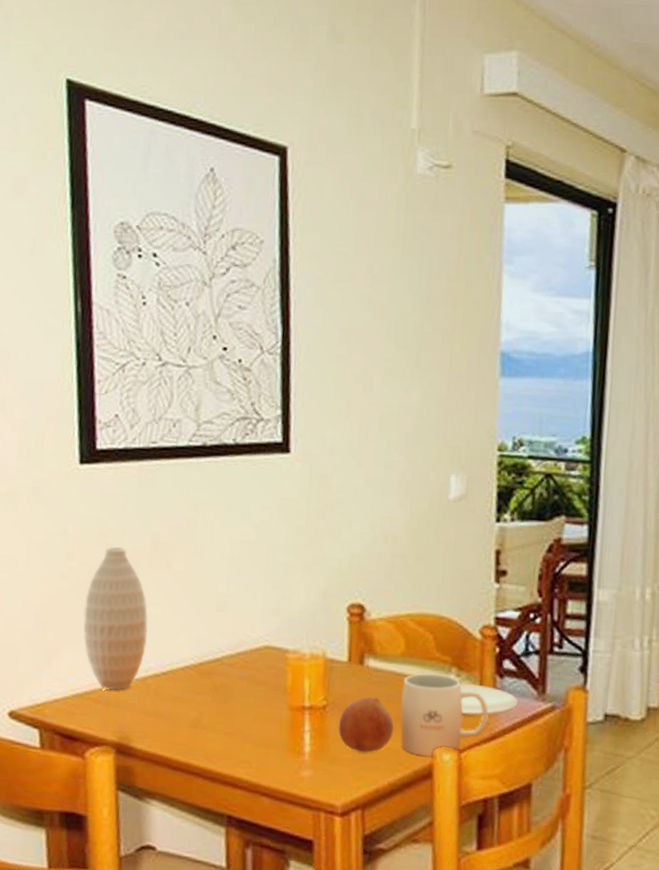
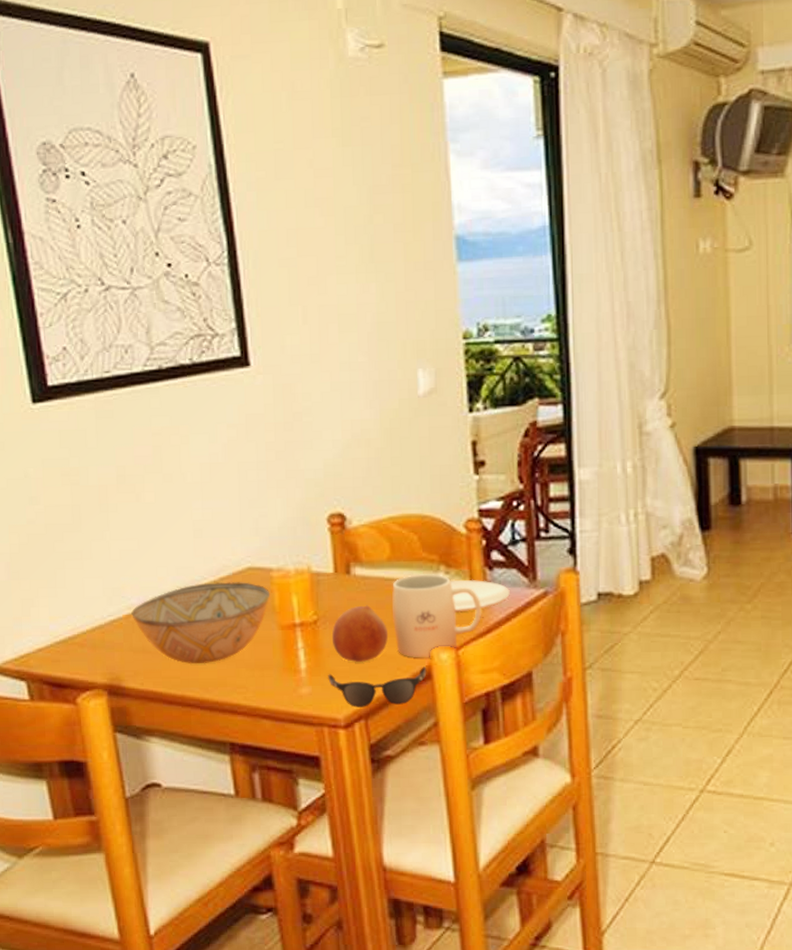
vase: present [83,546,148,691] -> none [56,484,127,633]
ceramic bowl: none [148,655,283,735] -> present [131,582,270,665]
sunglasses: none [330,760,428,800] -> present [328,667,427,708]

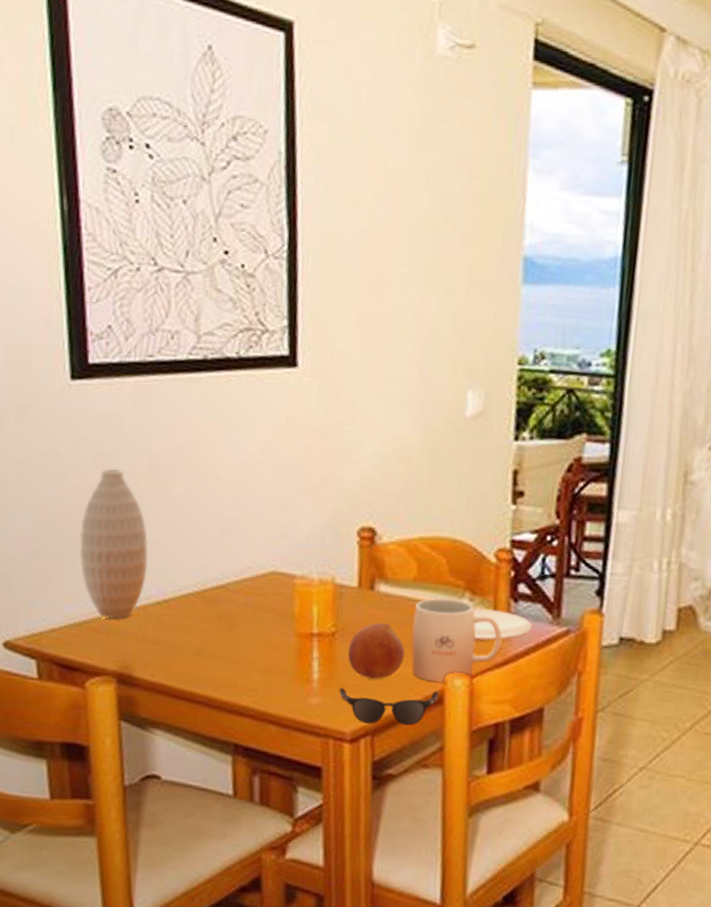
vase: none [56,484,127,633] -> present [79,468,149,619]
ceramic bowl: present [131,582,270,665] -> none [149,581,291,663]

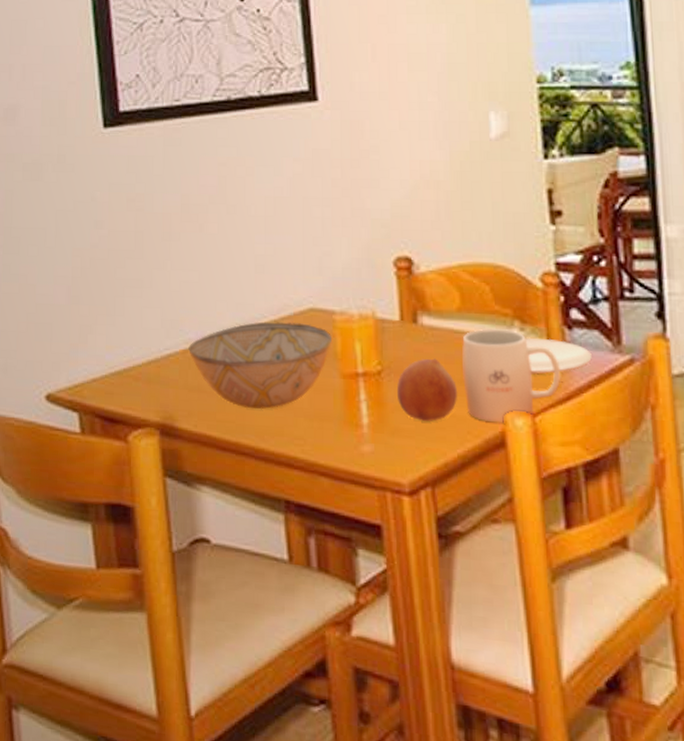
vase: present [79,468,149,619] -> none [117,211,185,366]
ceramic bowl: none [149,581,291,663] -> present [188,321,332,410]
sunglasses: present [339,687,439,726] -> none [392,432,500,474]

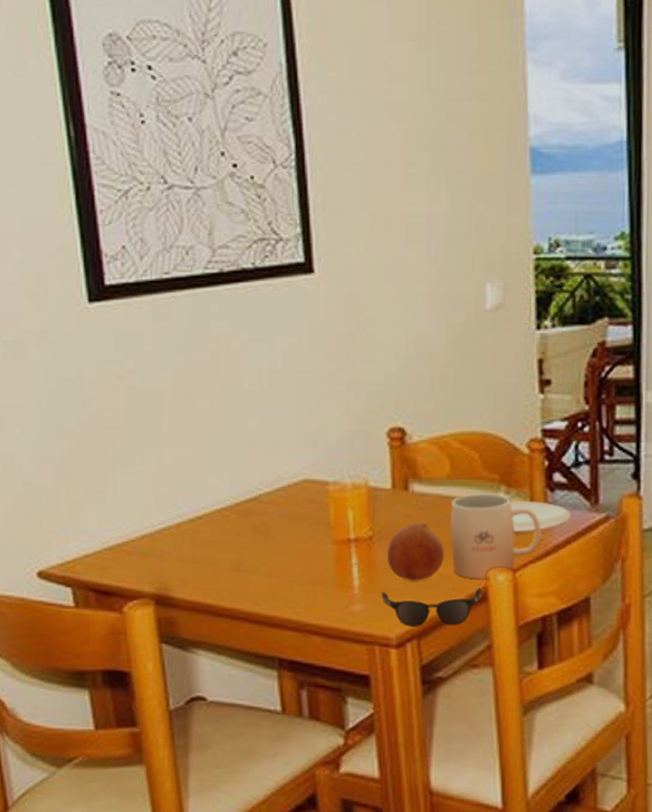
ceramic bowl: present [188,321,332,410] -> none [182,493,325,577]
sunglasses: none [392,432,500,474] -> present [381,588,483,627]

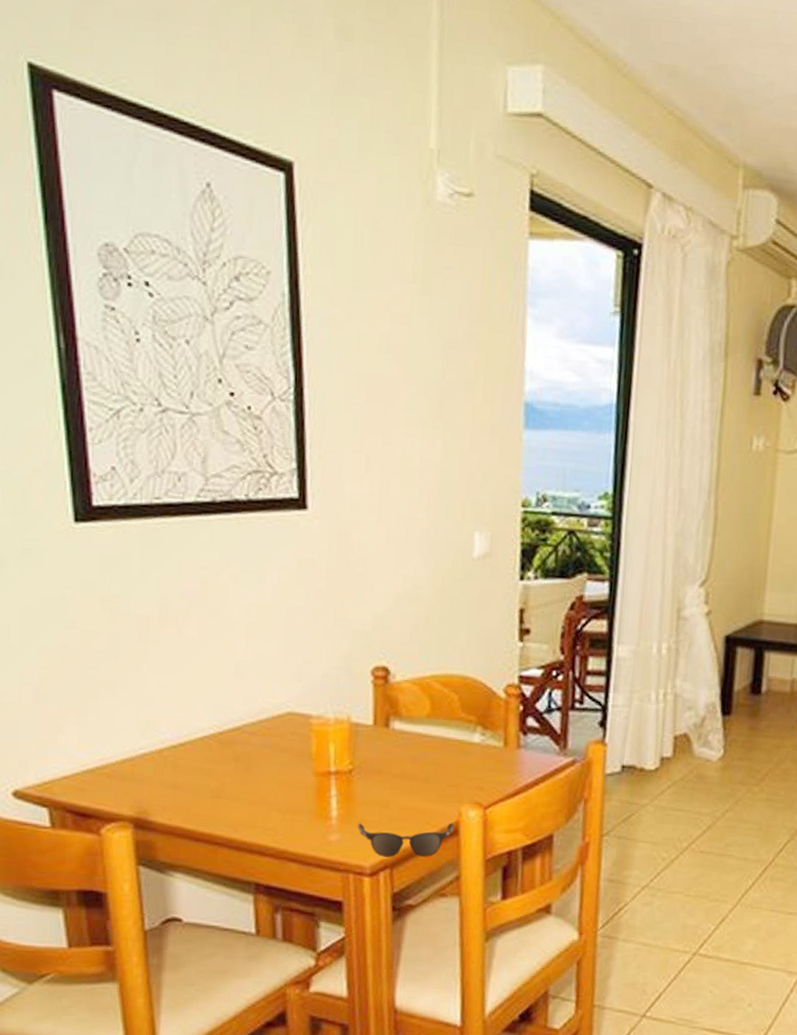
fruit: present [386,523,445,581] -> none [365,759,421,814]
mug: present [449,493,542,579] -> none [426,733,513,815]
plate: present [510,500,571,534] -> none [485,741,541,774]

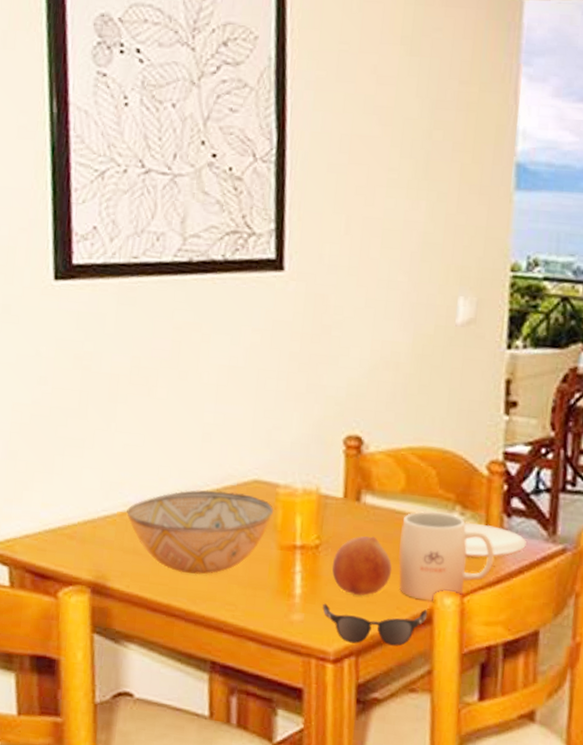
ceramic bowl: none [164,723,307,805] -> present [126,489,273,575]
fruit: none [365,759,421,814] -> present [332,536,392,596]
mug: none [426,733,513,815] -> present [398,511,495,602]
plate: none [485,741,541,774] -> present [464,522,526,558]

